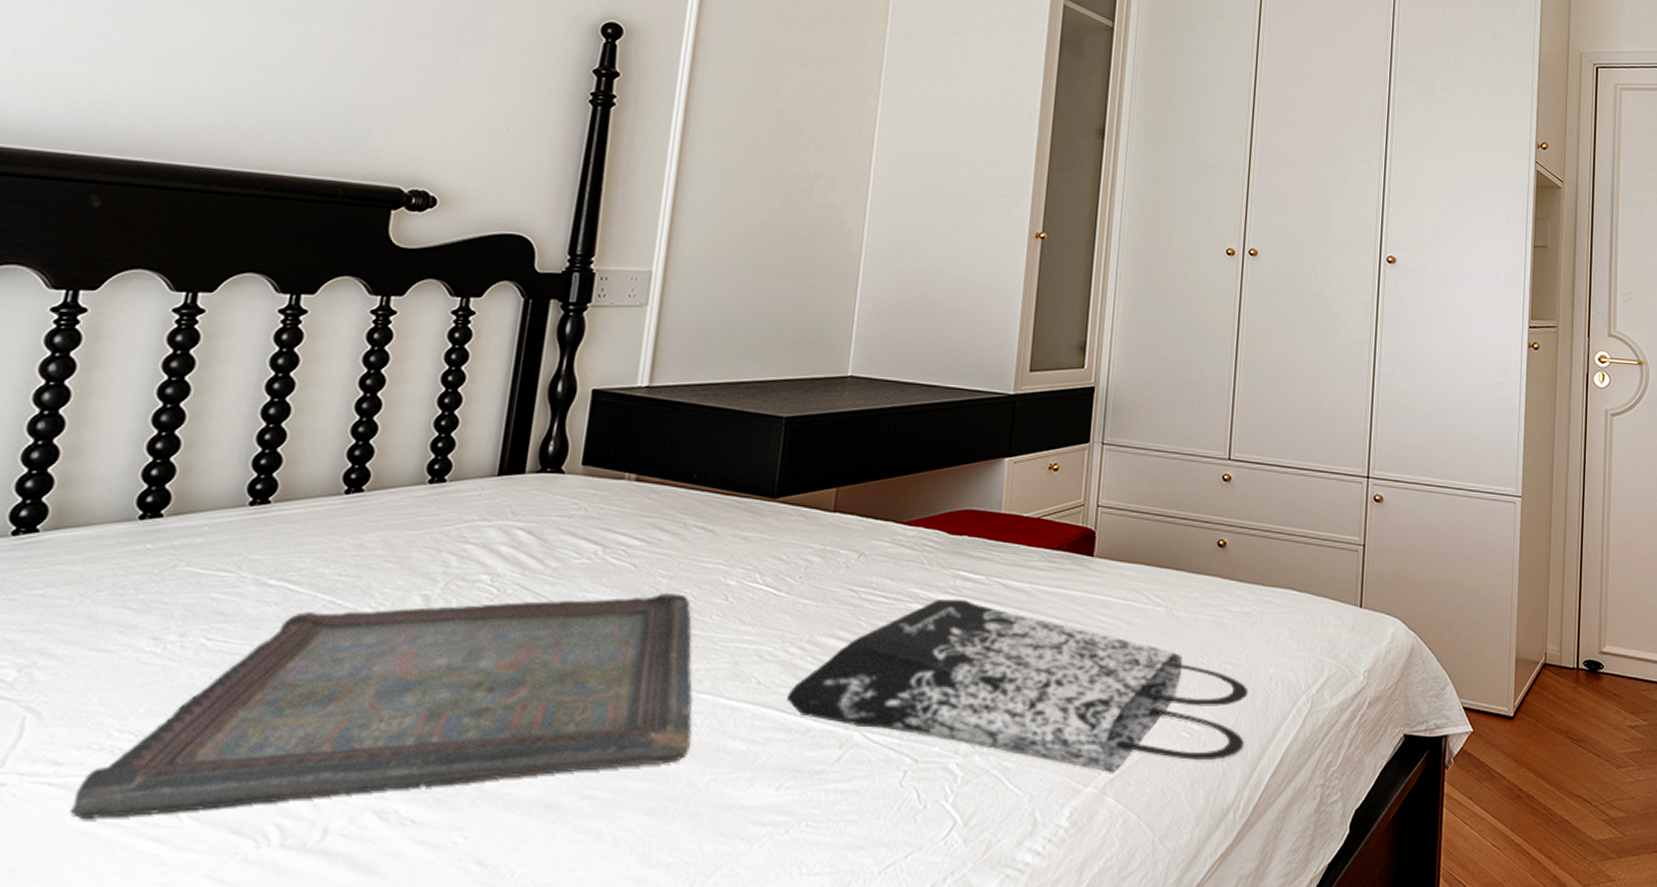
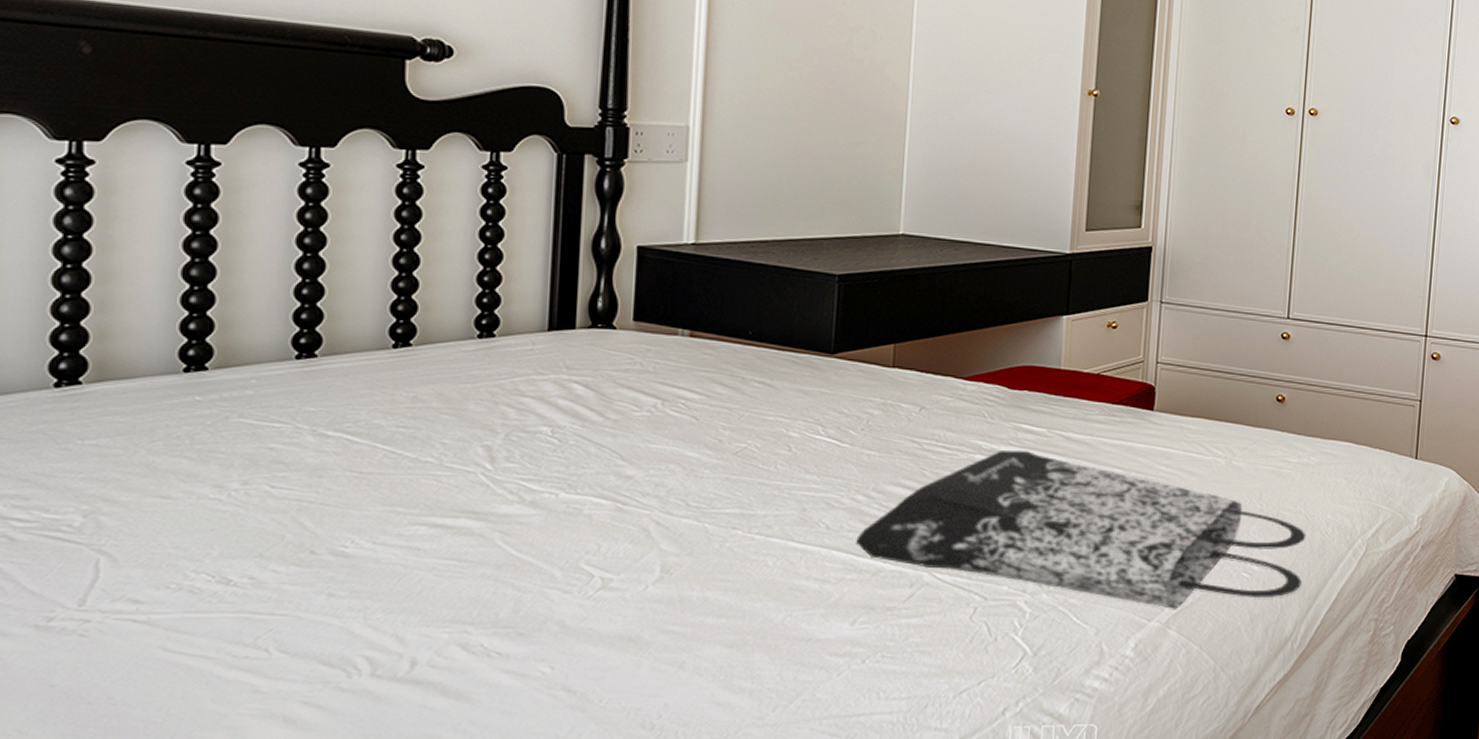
serving tray: present [69,593,692,820] -> none [158,444,764,653]

